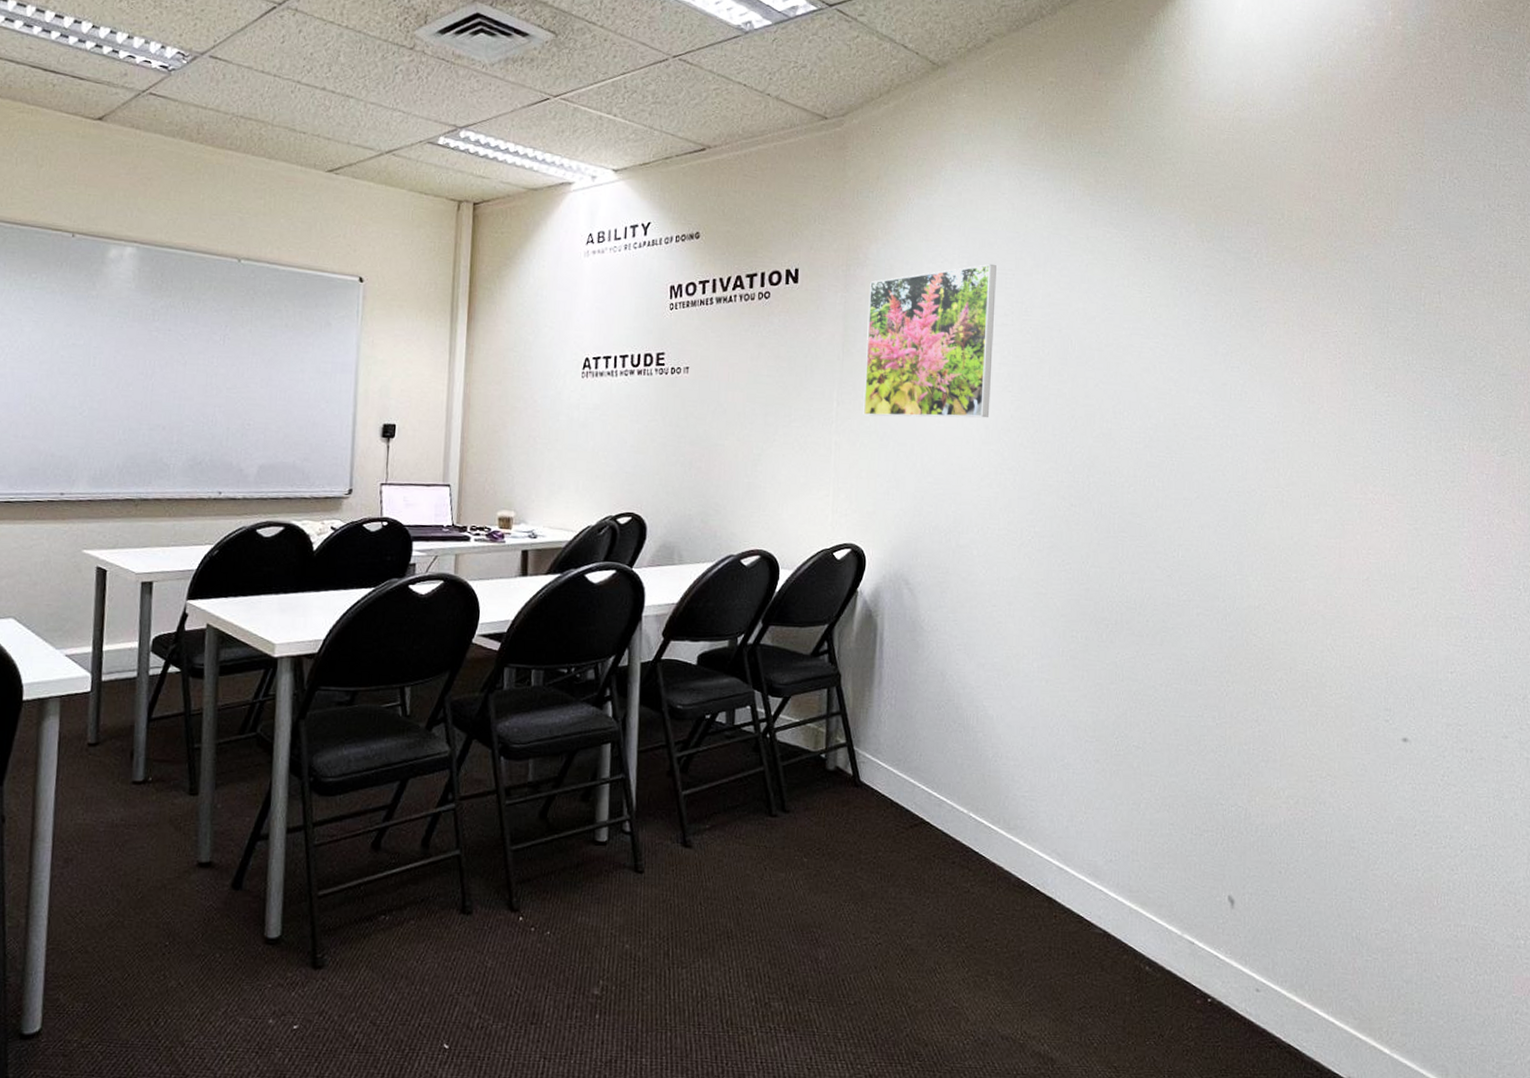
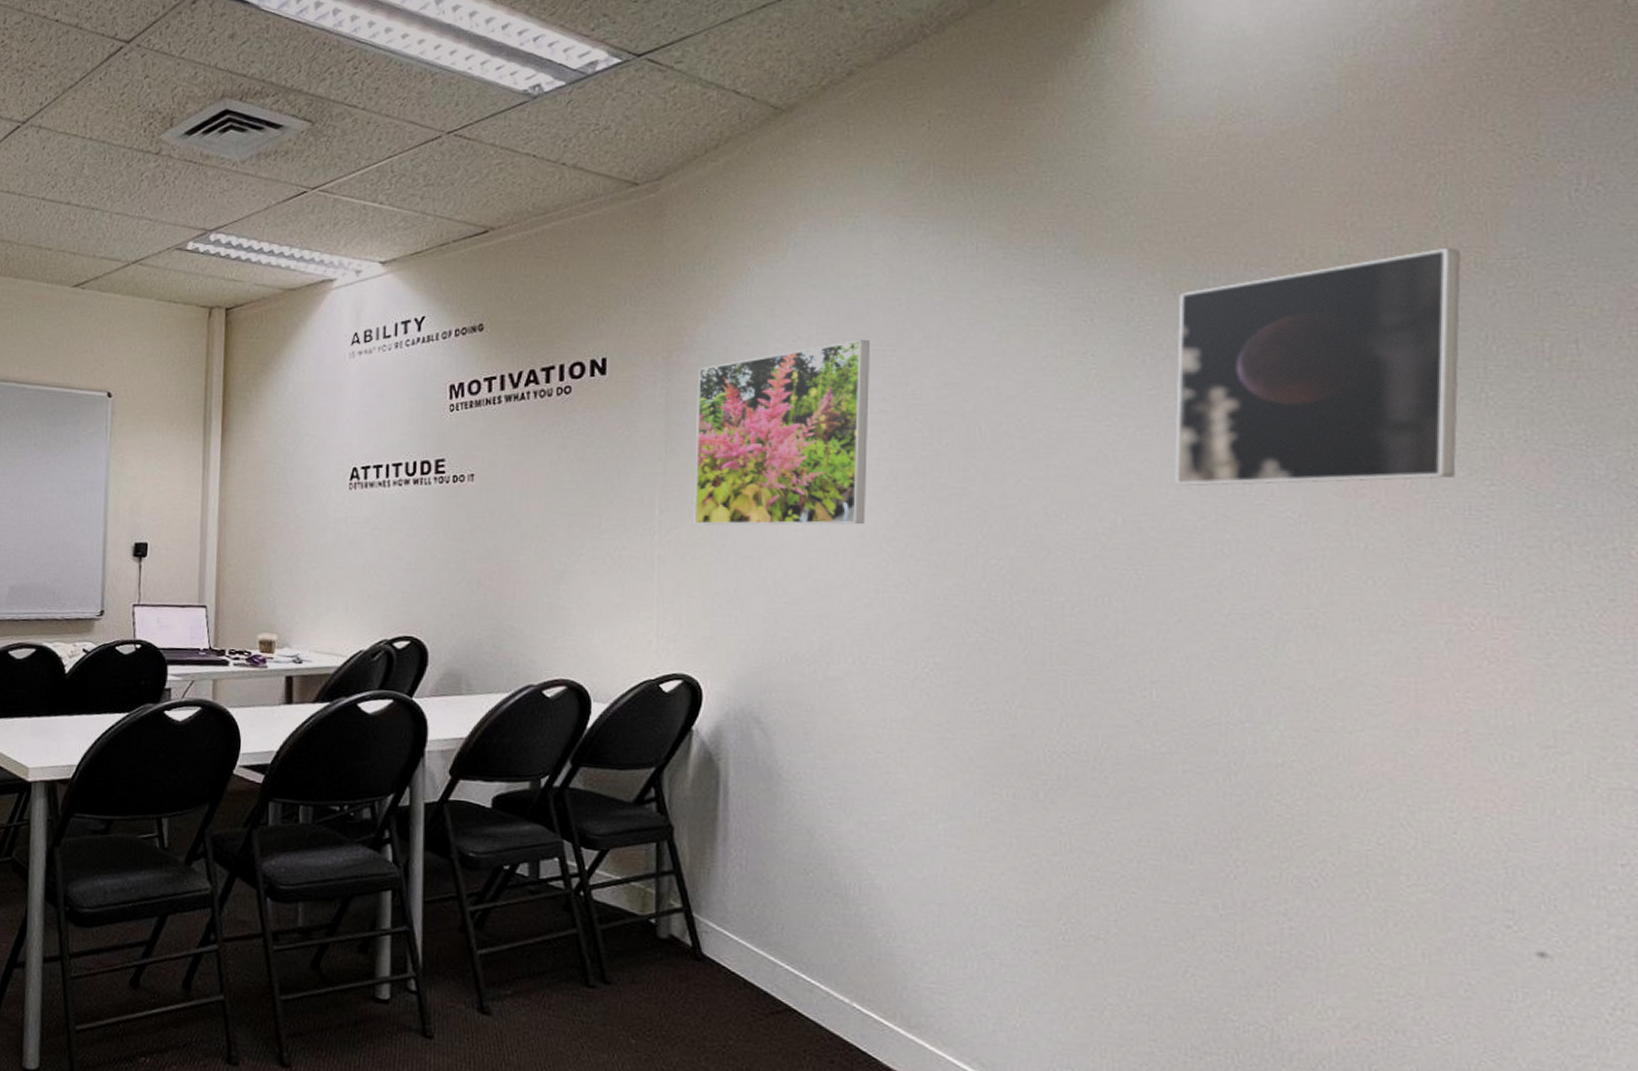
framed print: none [1198,218,1376,393] -> present [1173,247,1461,486]

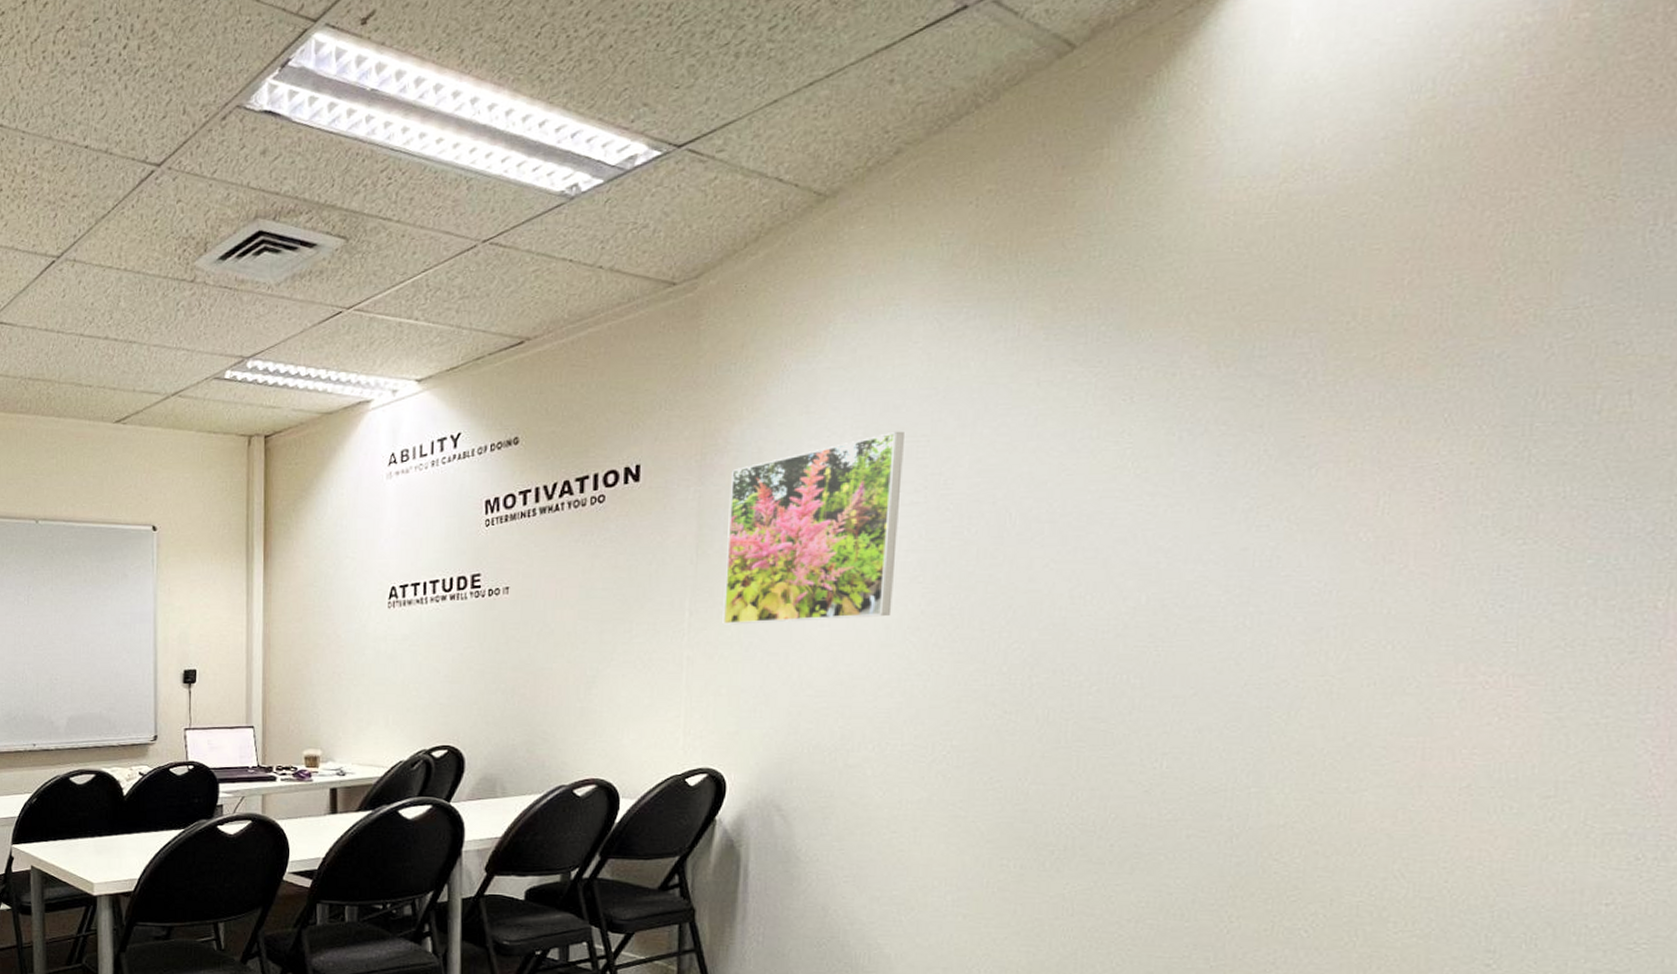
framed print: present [1173,247,1461,486] -> none [1201,300,1520,562]

